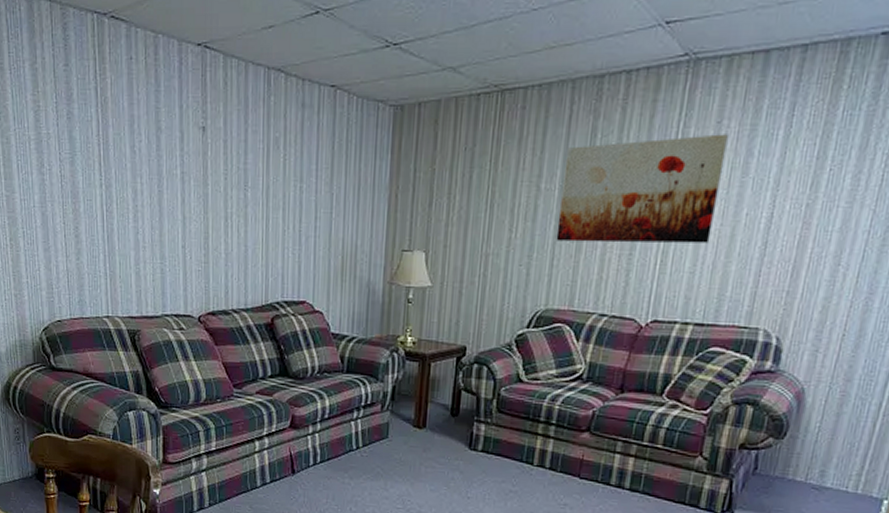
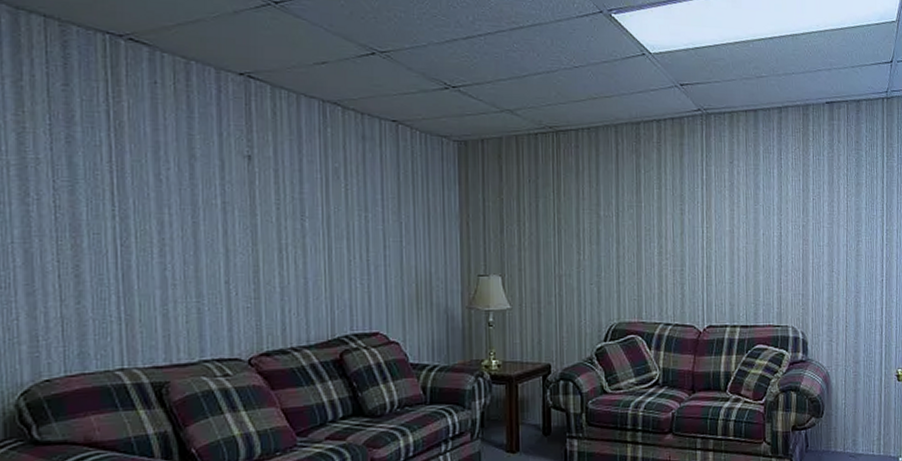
wall art: present [556,134,728,243] -> none [618,171,740,261]

